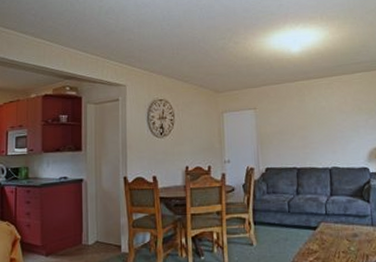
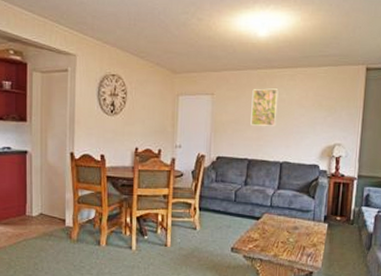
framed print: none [292,97,320,135] -> present [250,88,279,126]

